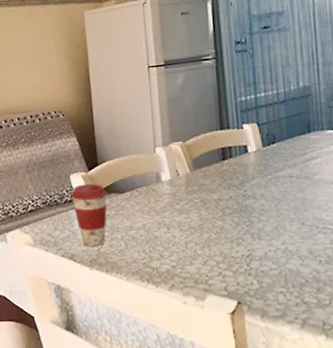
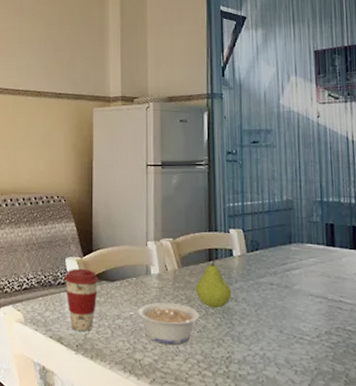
legume: none [143,207,216,249] -> present [130,302,199,345]
fruit: none [210,156,249,208] -> present [196,257,232,308]

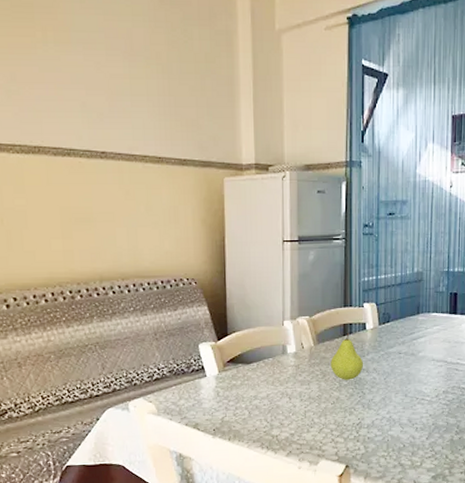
coffee cup: present [64,268,99,331] -> none [198,353,235,415]
legume: present [130,302,199,345] -> none [267,378,333,418]

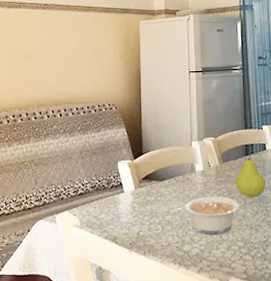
legume: none [267,378,333,418] -> present [178,196,239,234]

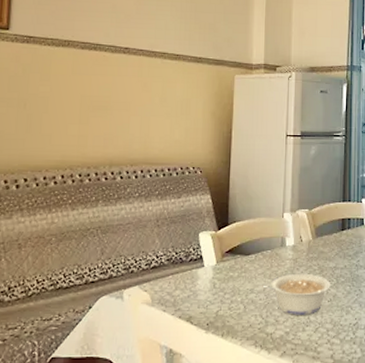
fruit: present [235,152,267,198] -> none [328,227,362,277]

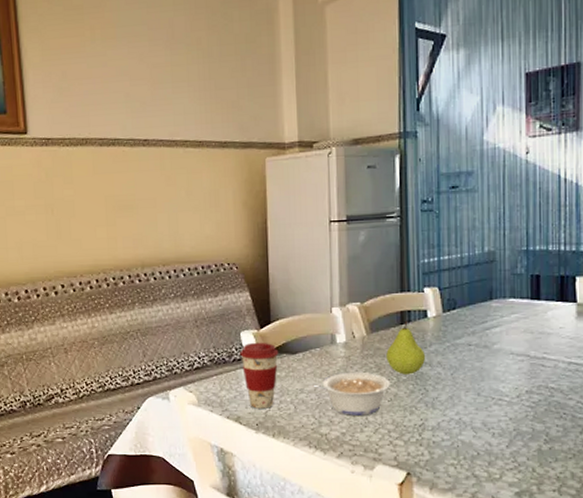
coffee cup: none [197,243,233,308] -> present [240,342,279,409]
fruit: none [328,227,362,277] -> present [386,320,426,375]

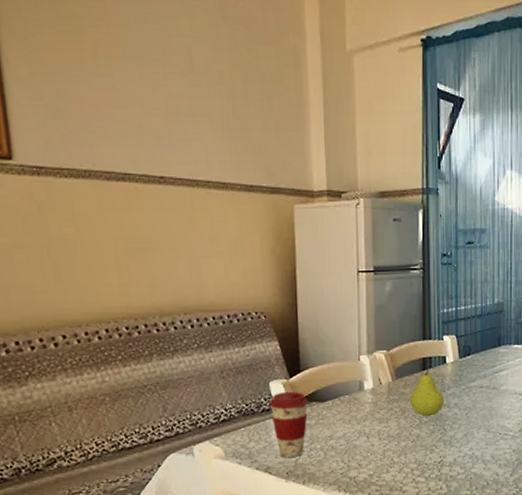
legume: present [314,371,390,416] -> none [343,416,413,458]

